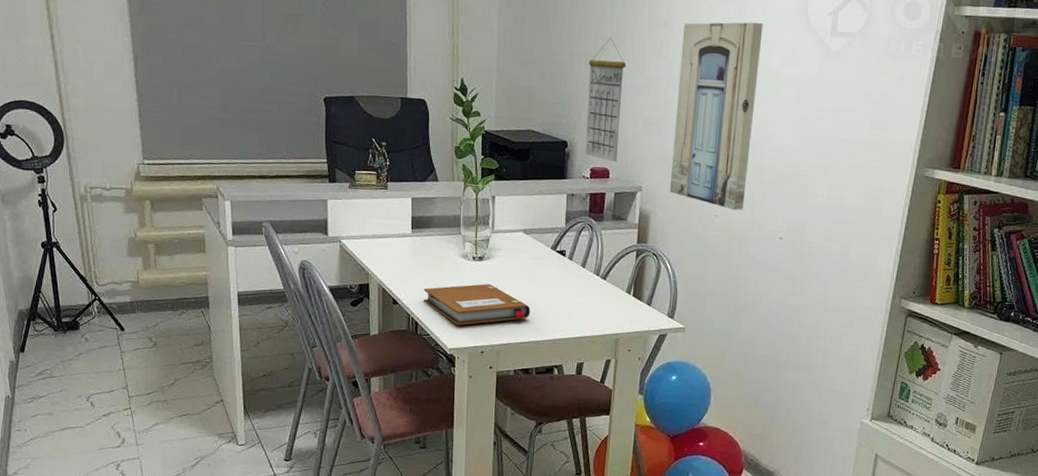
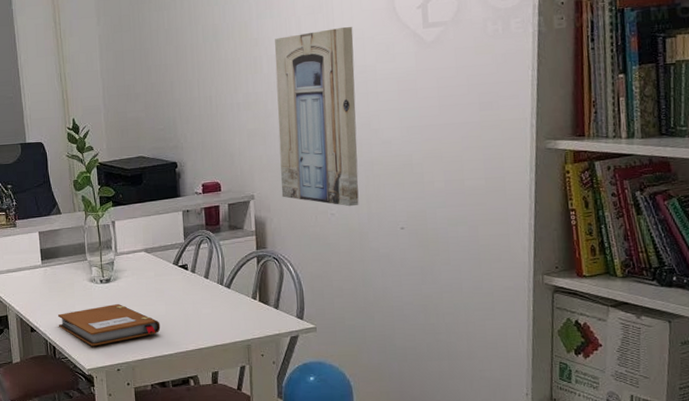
calendar: present [585,38,626,162] -> none [187,62,226,176]

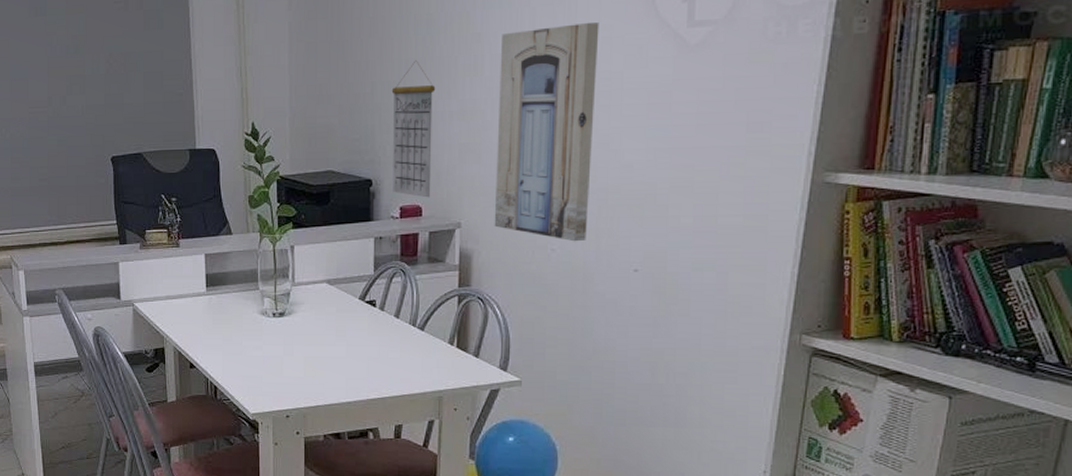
notebook: present [57,304,161,347] -> none [221,342,339,389]
calendar: none [187,62,226,176] -> present [391,60,436,198]

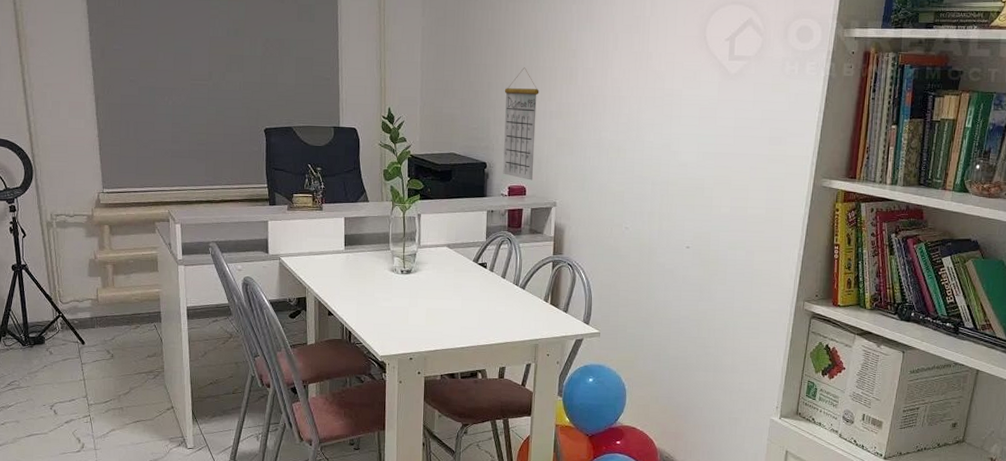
wall art: present [494,22,599,242] -> none [582,49,665,223]

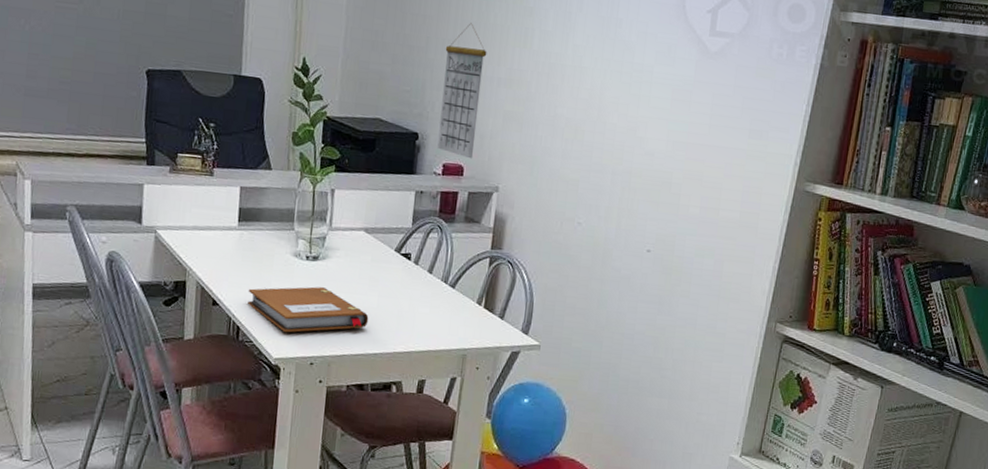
notebook: none [356,295,455,335] -> present [248,286,369,333]

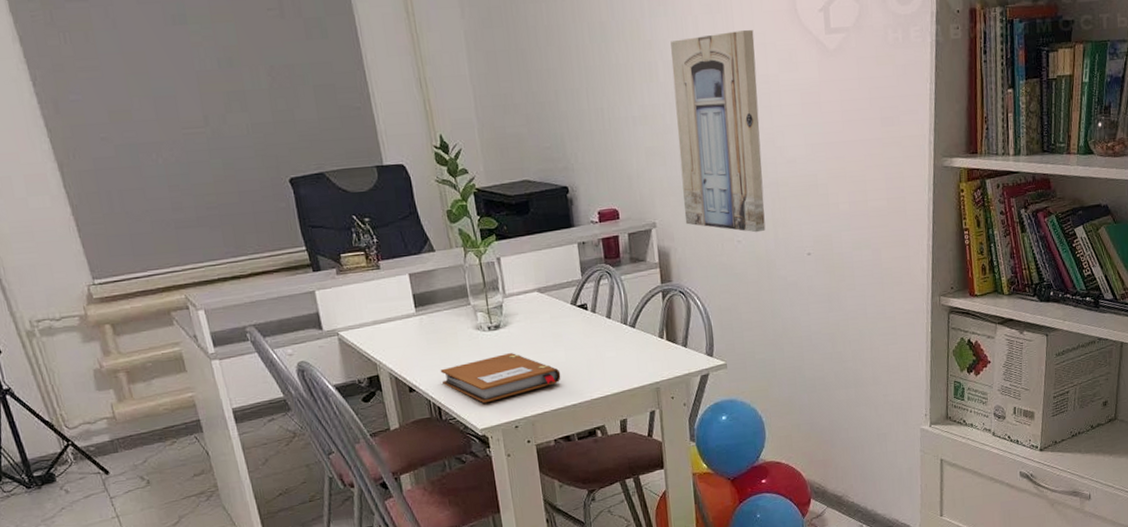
calendar: present [437,23,487,159] -> none [575,68,624,201]
wall art: none [528,12,638,219] -> present [670,29,766,233]

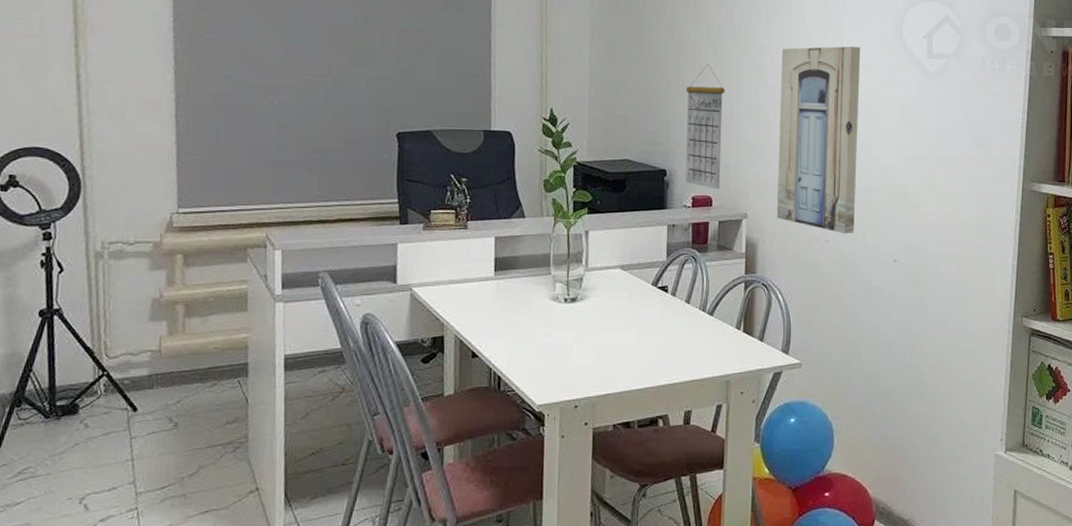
notebook: present [440,353,561,404] -> none [507,328,631,378]
calendar: none [575,68,624,201] -> present [685,64,725,190]

